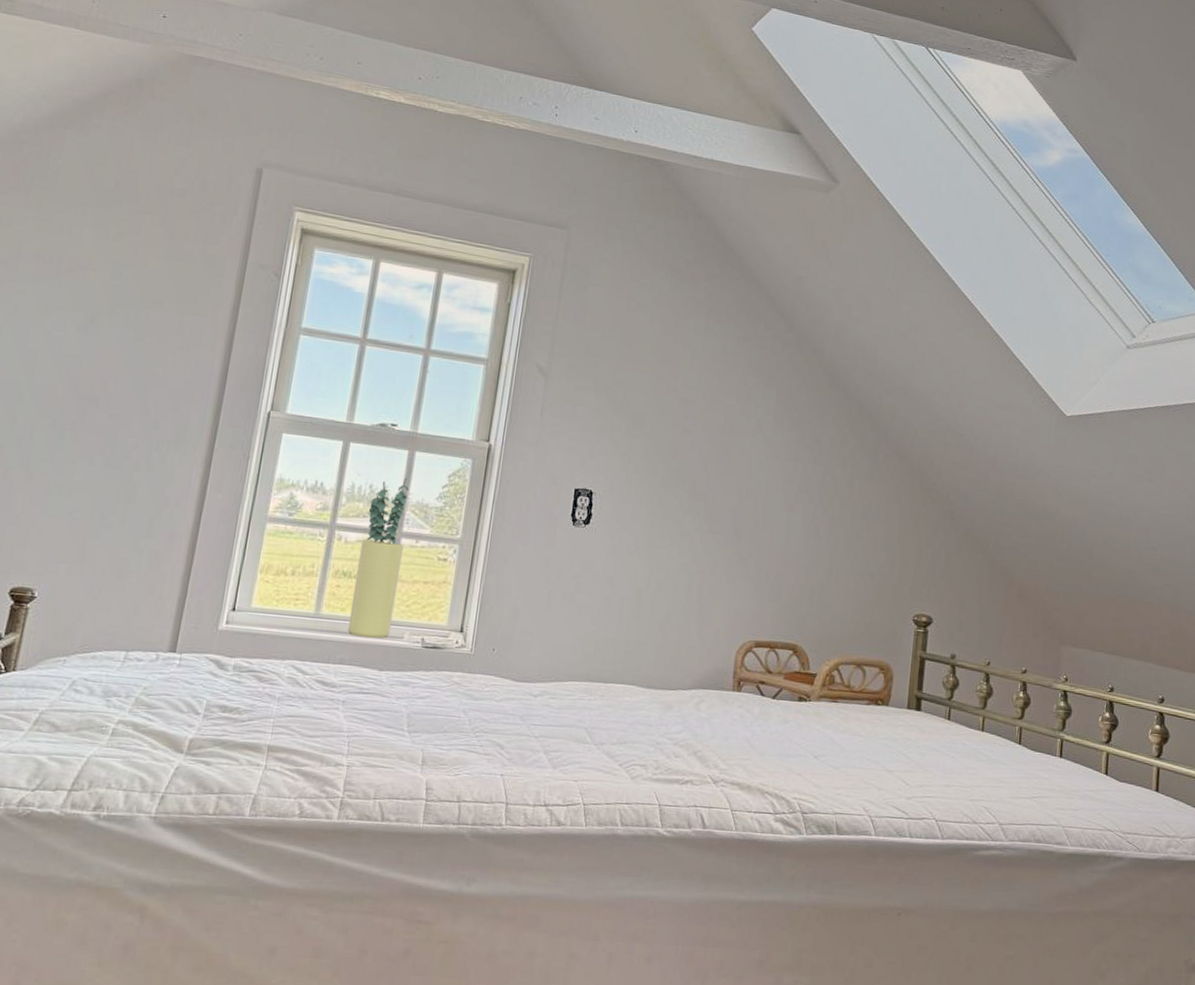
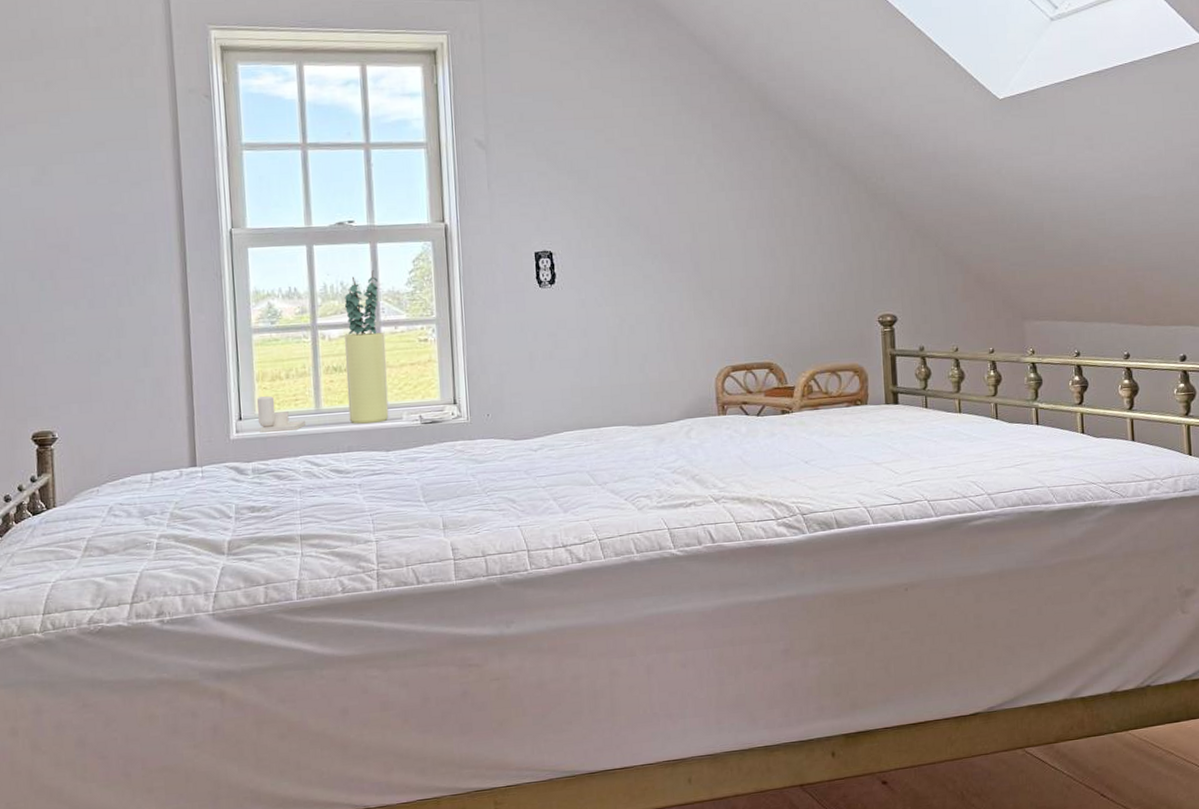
candle: none [251,589,301,633] -> present [257,396,305,434]

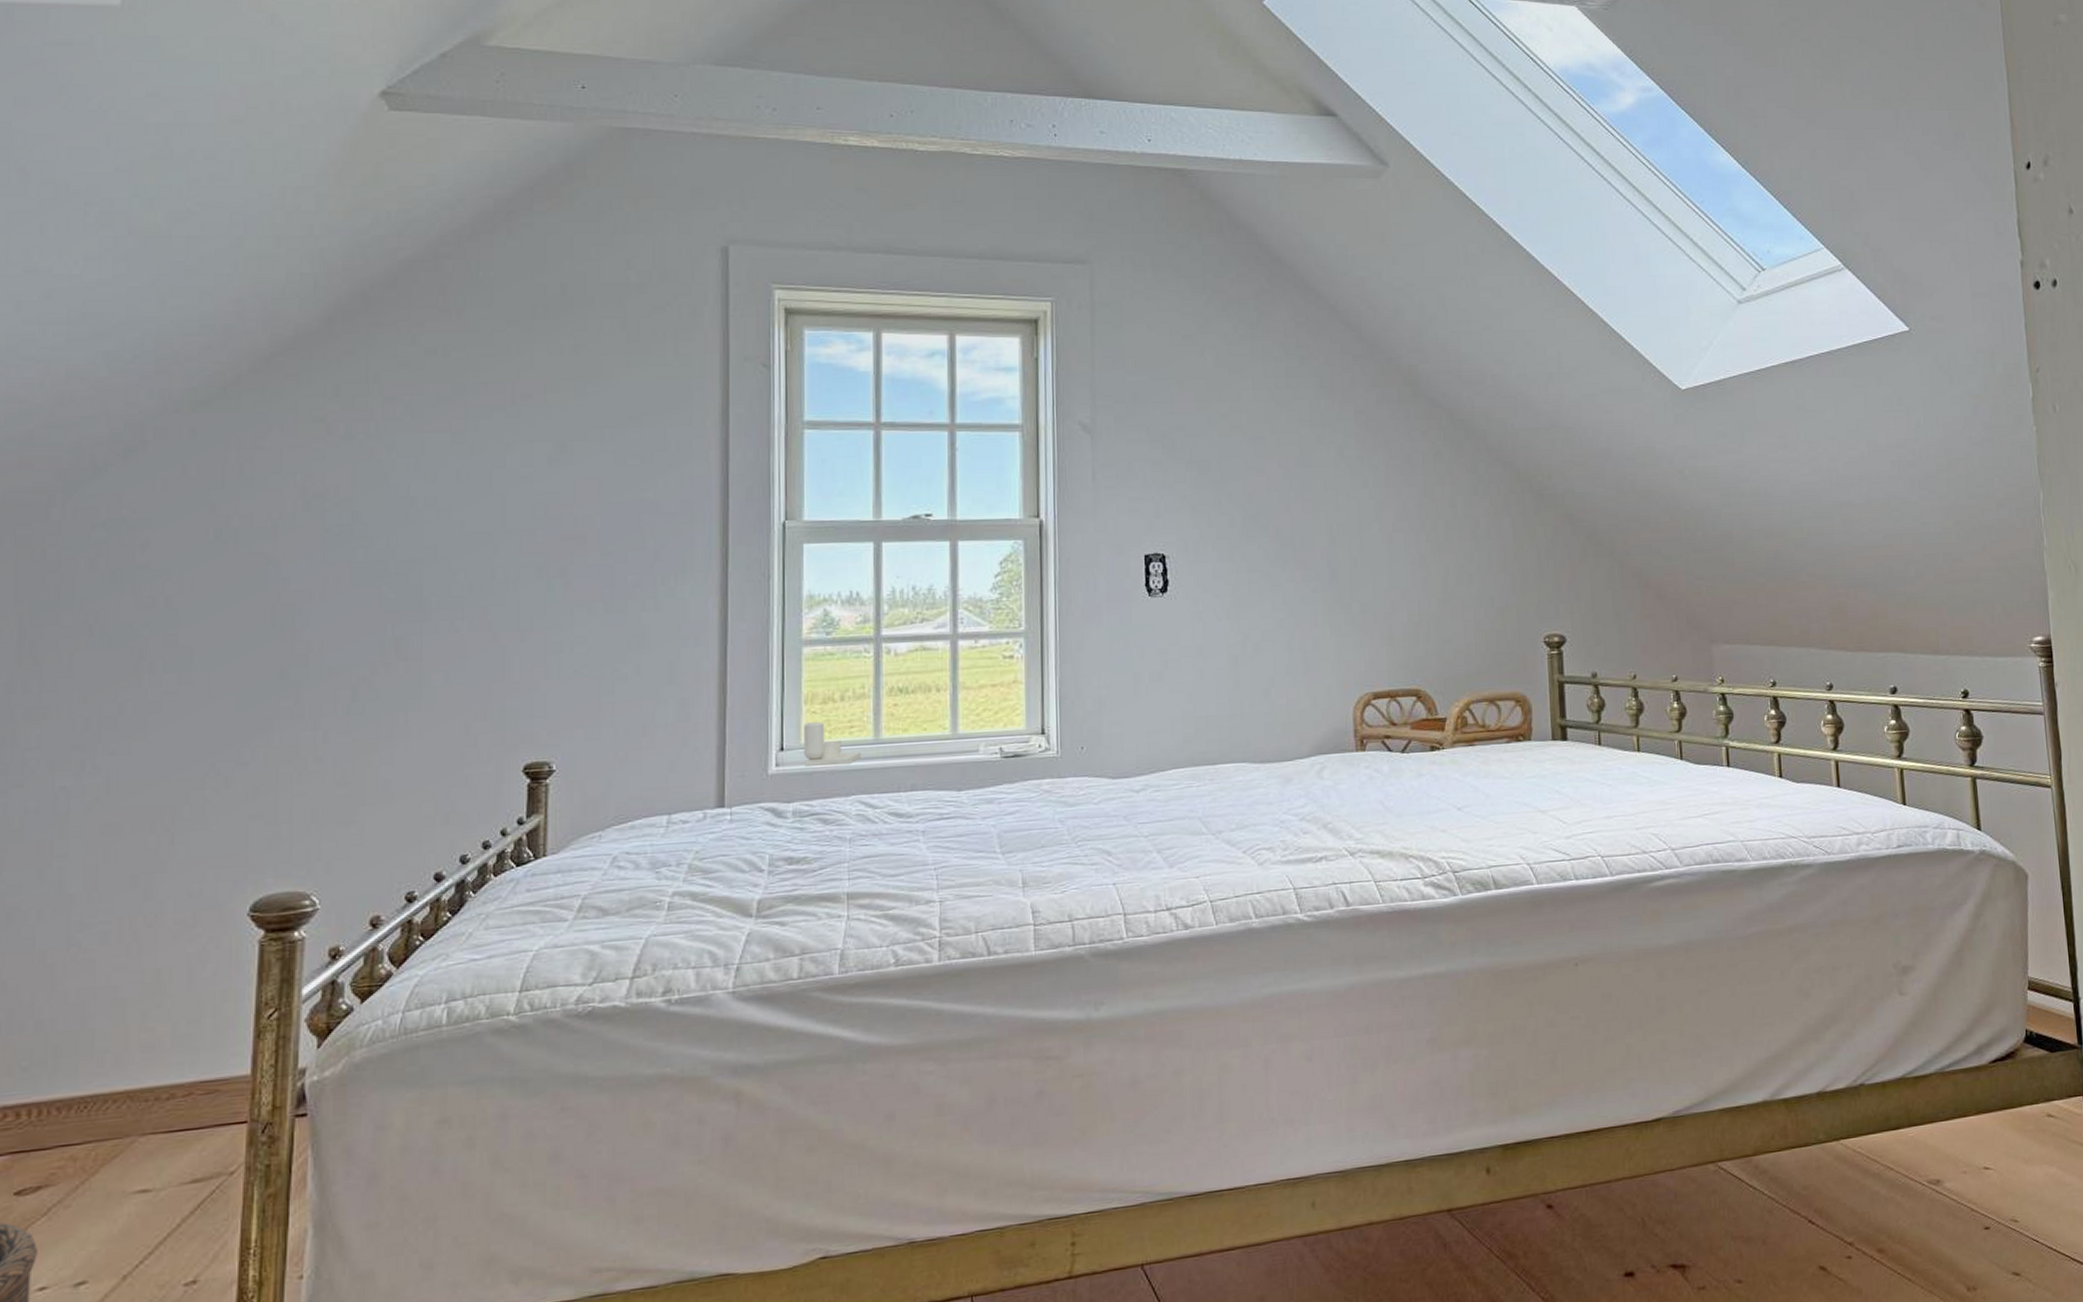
vase: present [344,270,389,425] -> none [913,573,963,758]

